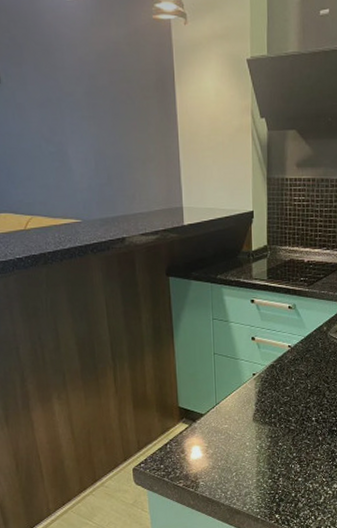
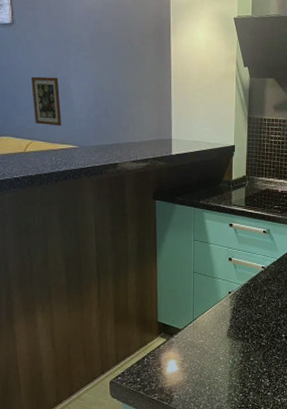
picture frame: none [24,143,62,199] -> present [30,76,62,127]

